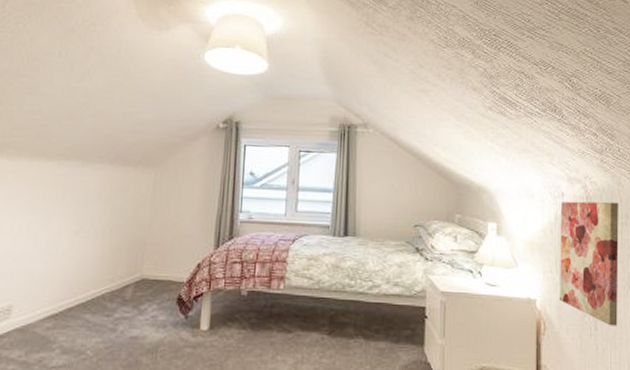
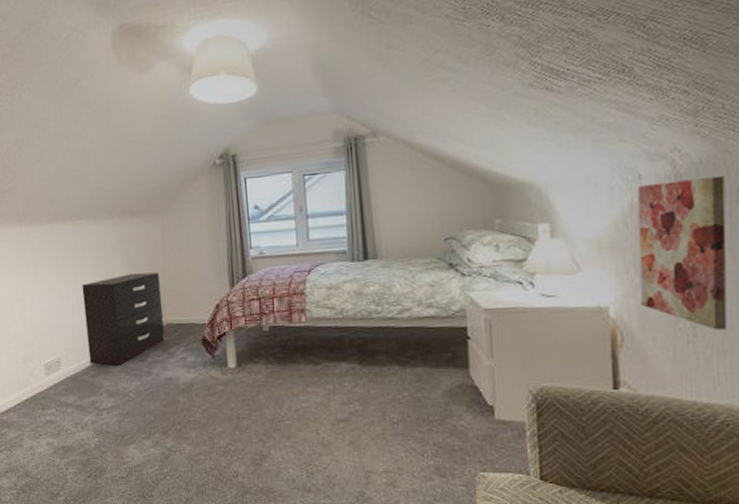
dresser: none [46,223,144,319] -> present [82,272,165,366]

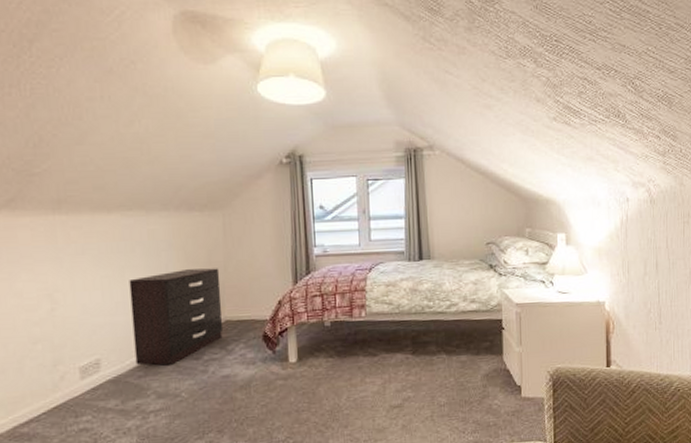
wall art: present [637,175,728,330] -> none [626,202,681,319]

